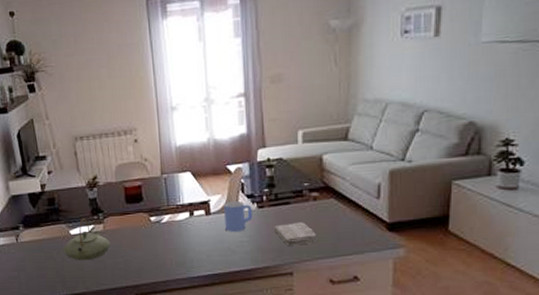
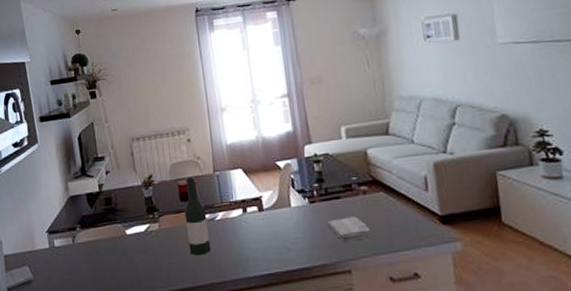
teapot: present [63,218,111,261] -> none [118,217,166,262]
wine bottle: none [130,177,156,256] -> present [184,175,211,256]
mug: present [223,200,253,232] -> none [275,196,305,228]

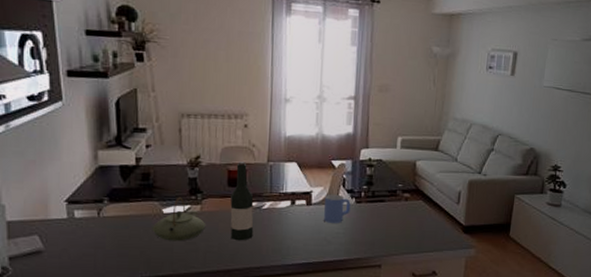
teapot: none [118,217,166,262] -> present [152,197,206,242]
mug: none [275,196,305,228] -> present [323,194,351,223]
washcloth: present [326,217,372,242] -> none [367,219,405,240]

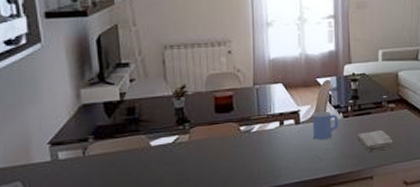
teapot: present [152,197,206,242] -> none [140,128,196,174]
wine bottle: present [230,161,254,241] -> none [219,87,244,167]
washcloth: none [367,219,405,240] -> present [356,130,394,152]

